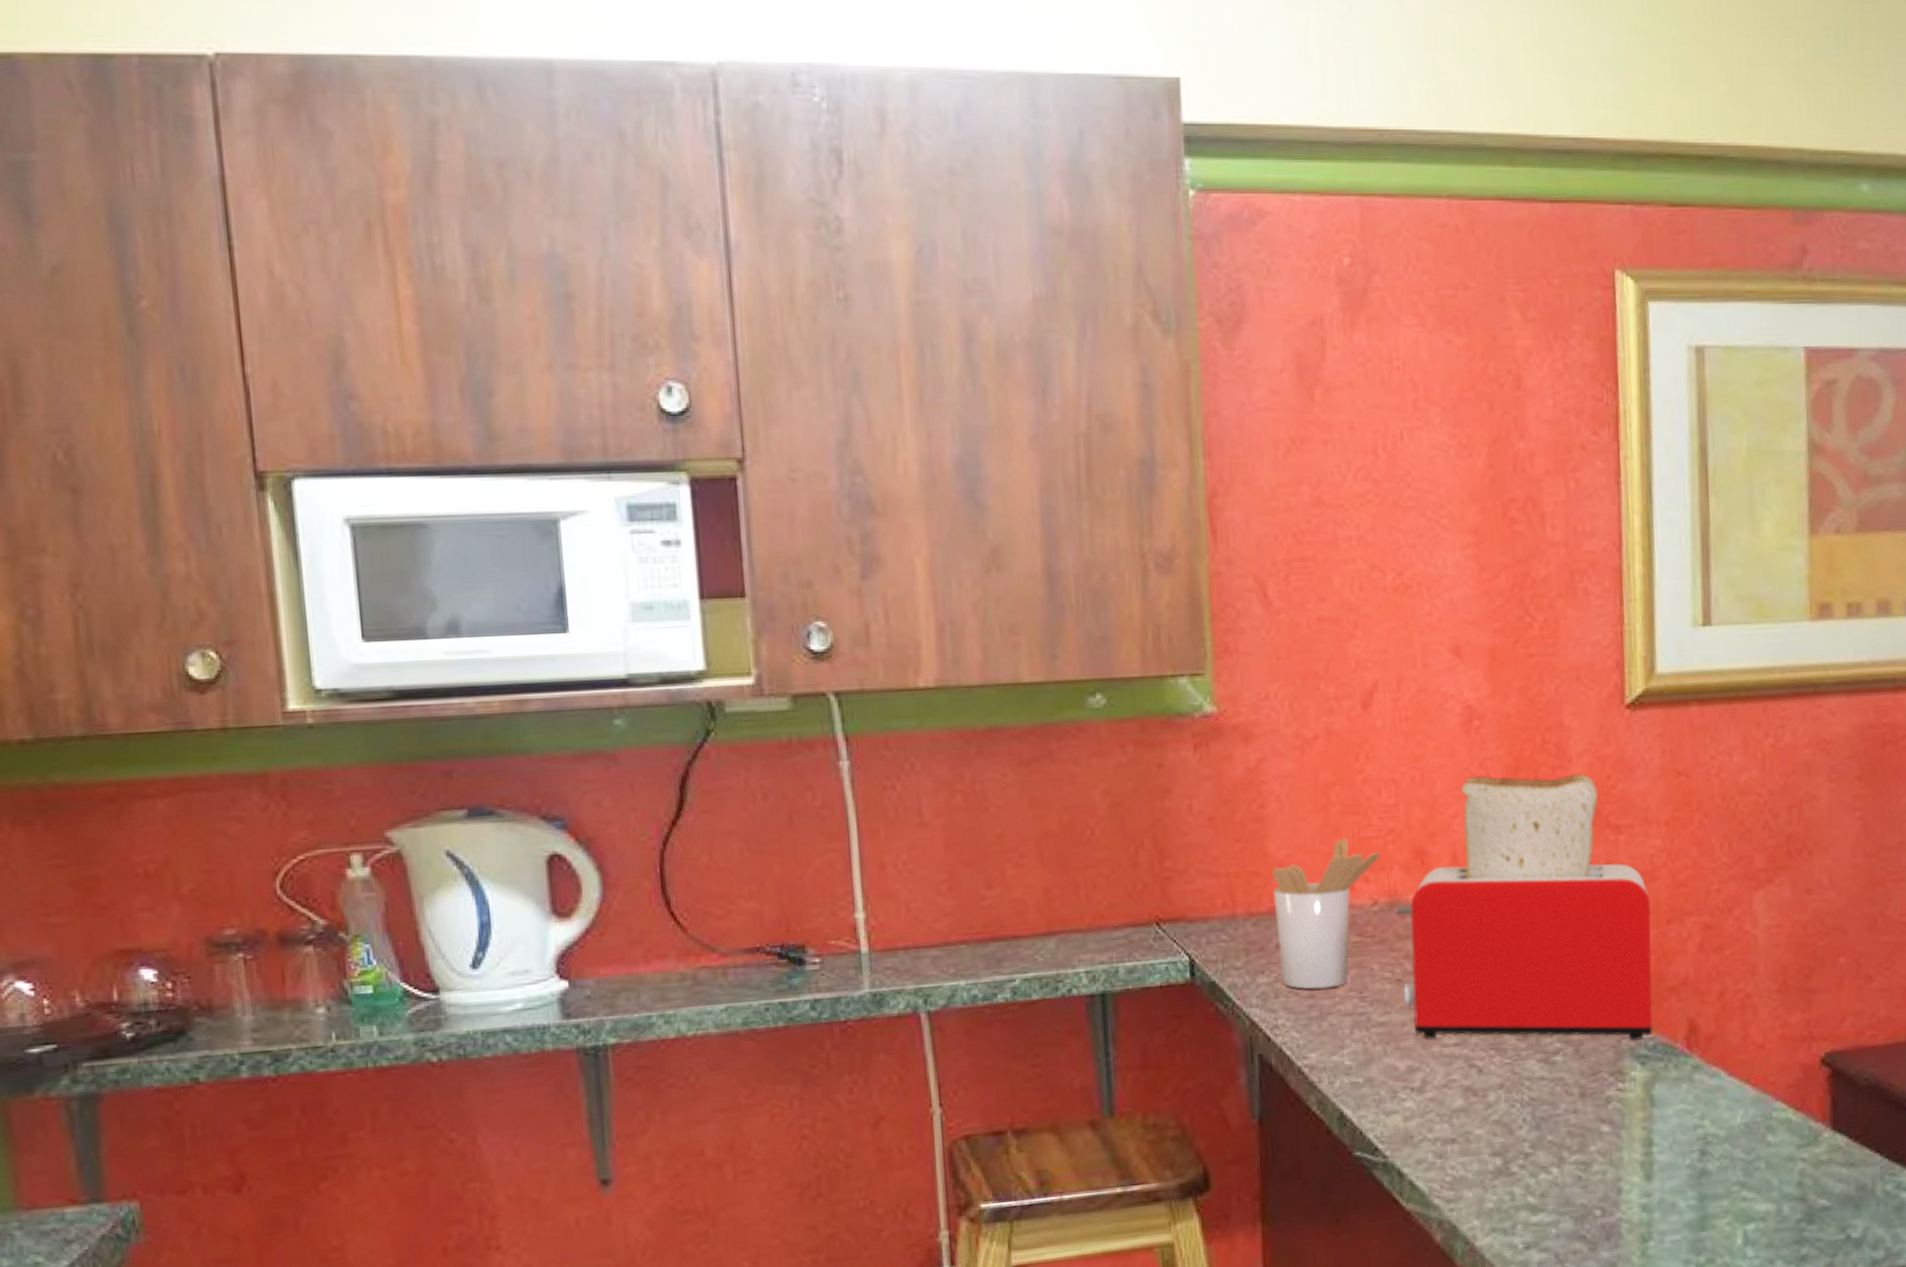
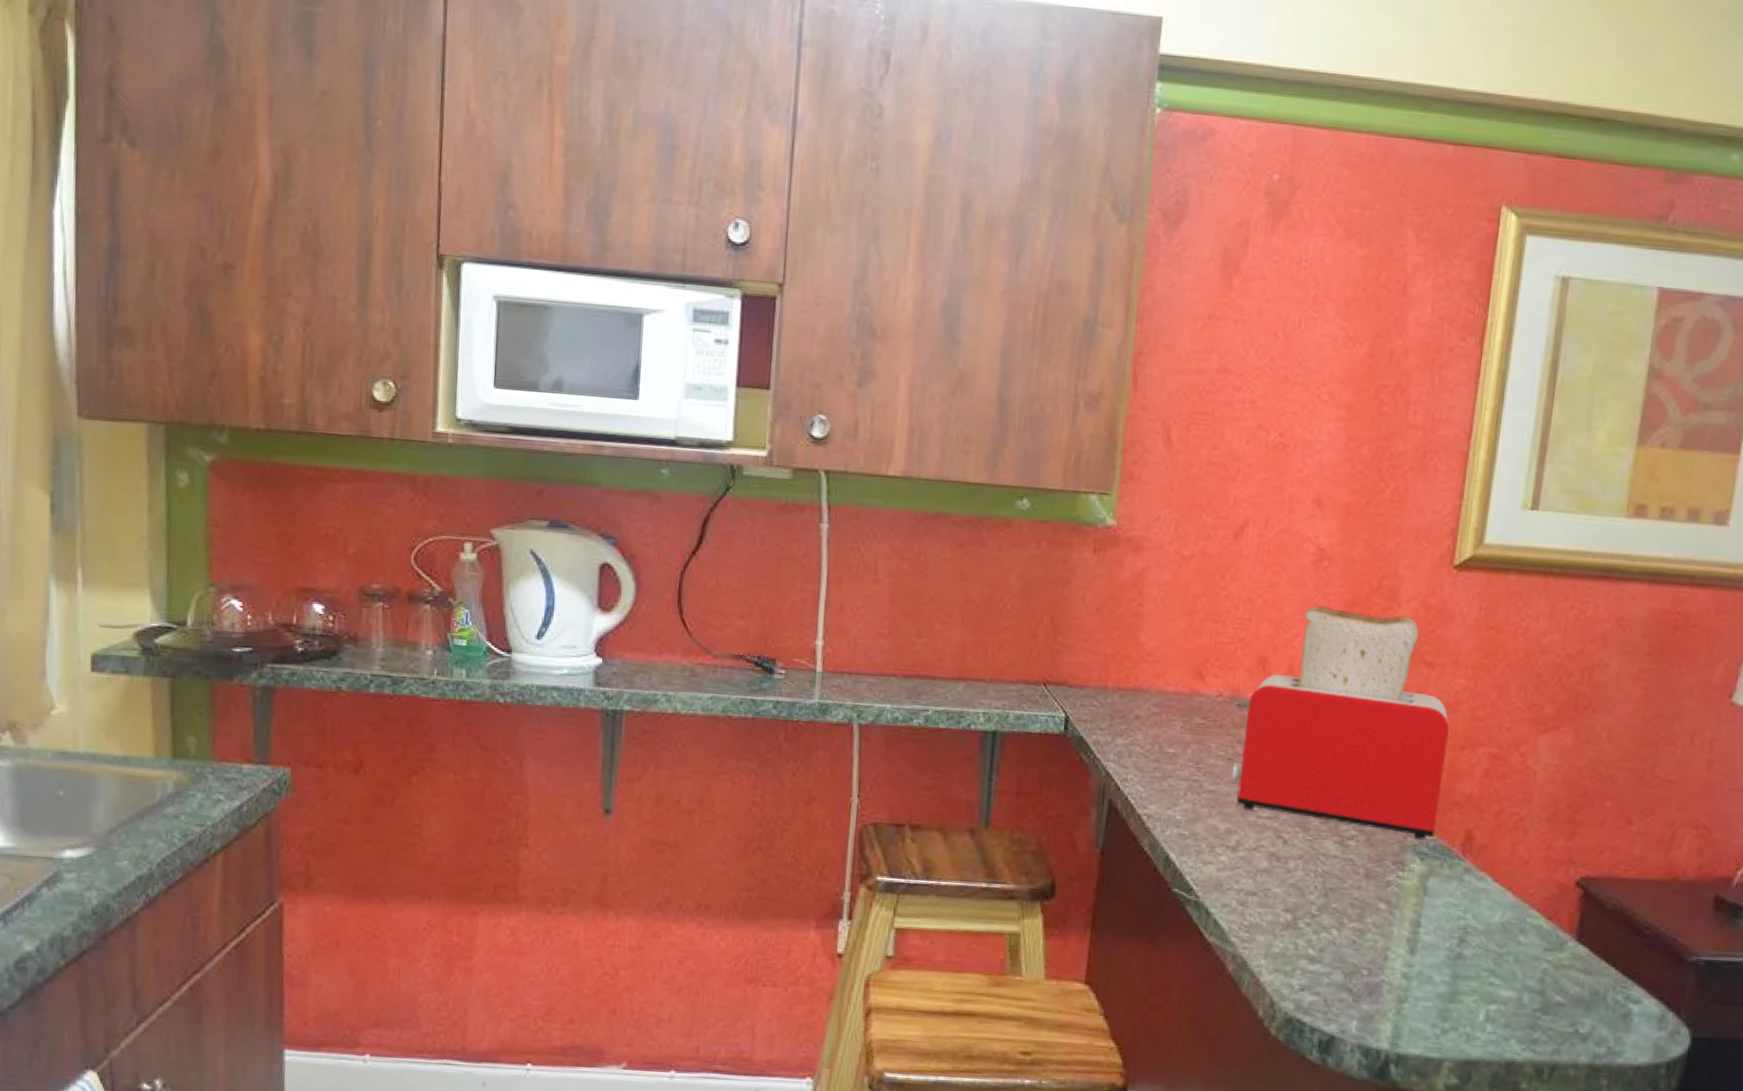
utensil holder: present [1272,838,1380,990] -> none [1135,639,1230,757]

